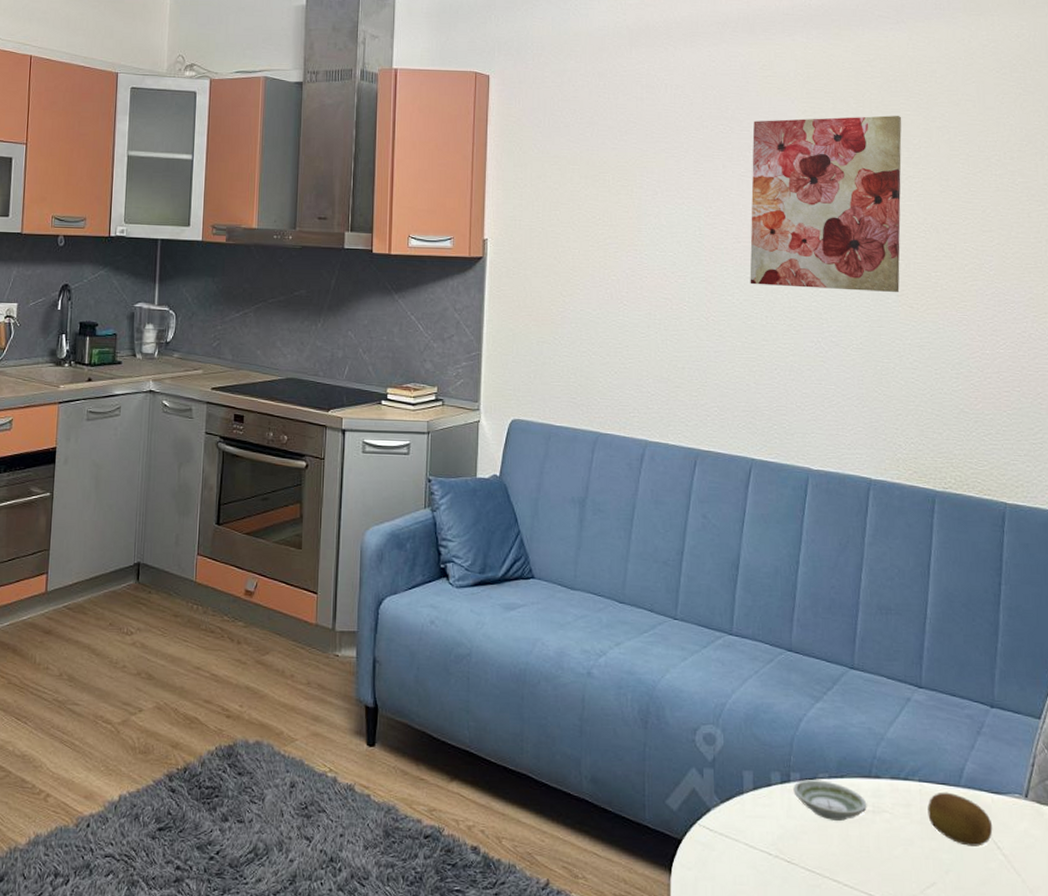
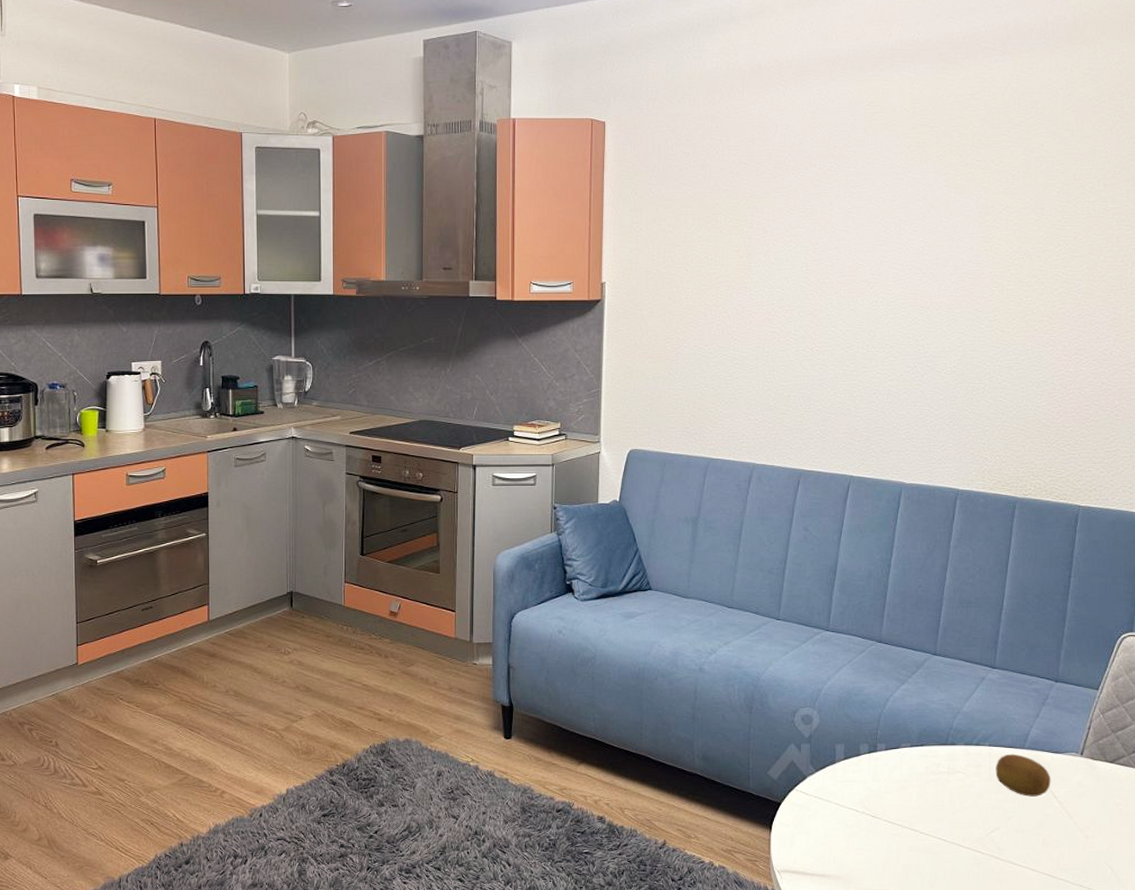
wall art: present [749,115,902,293] -> none [853,148,1003,319]
saucer: present [793,780,867,821] -> none [879,749,943,781]

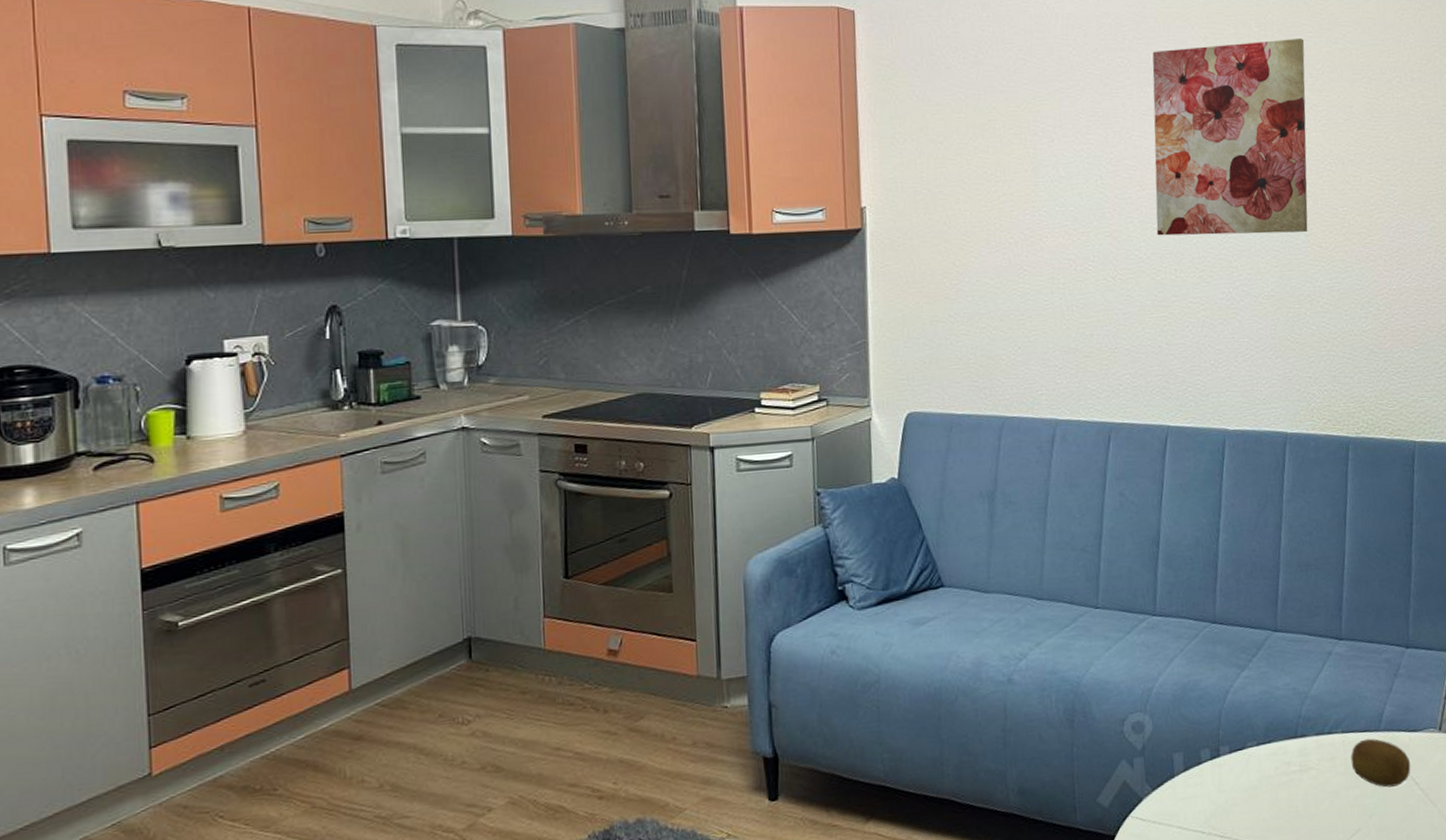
wall art: none [853,148,1003,319] -> present [1152,39,1308,236]

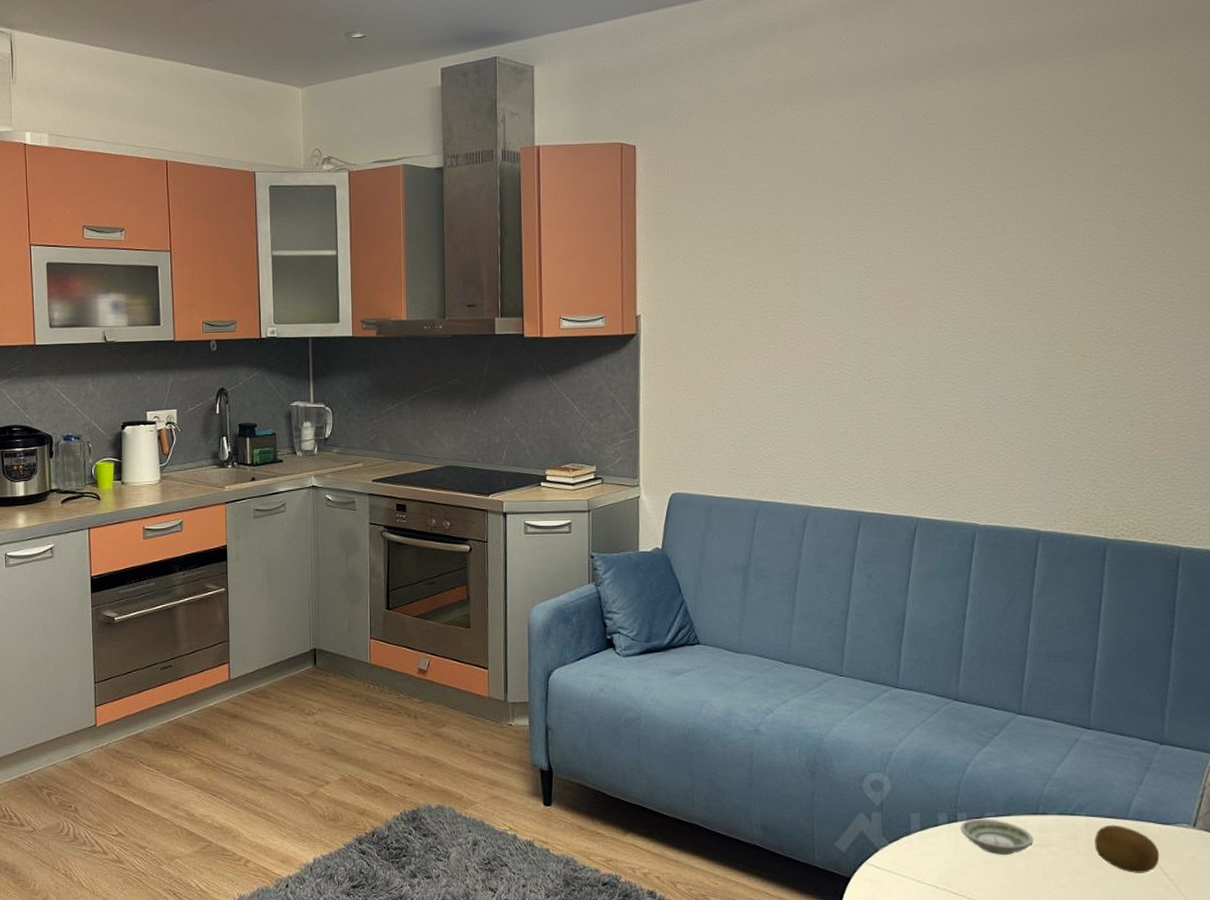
wall art: present [1152,39,1308,236] -> none [913,156,1077,344]
saucer: none [1223,748,1295,787] -> present [960,819,1034,855]

